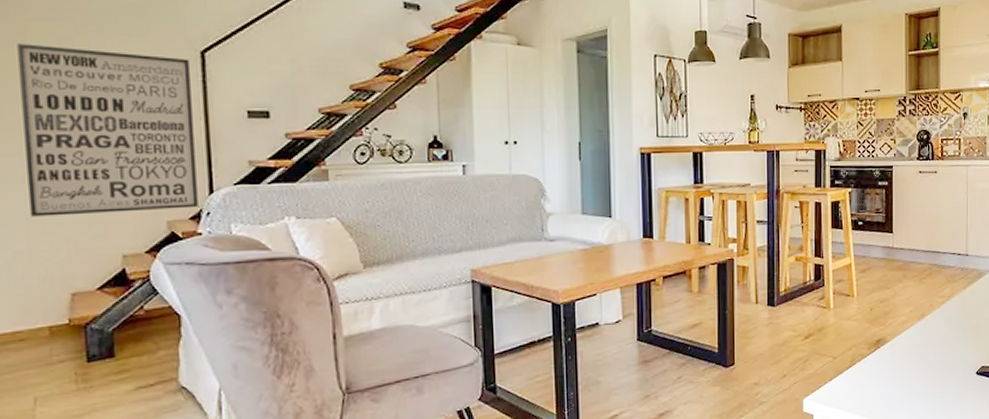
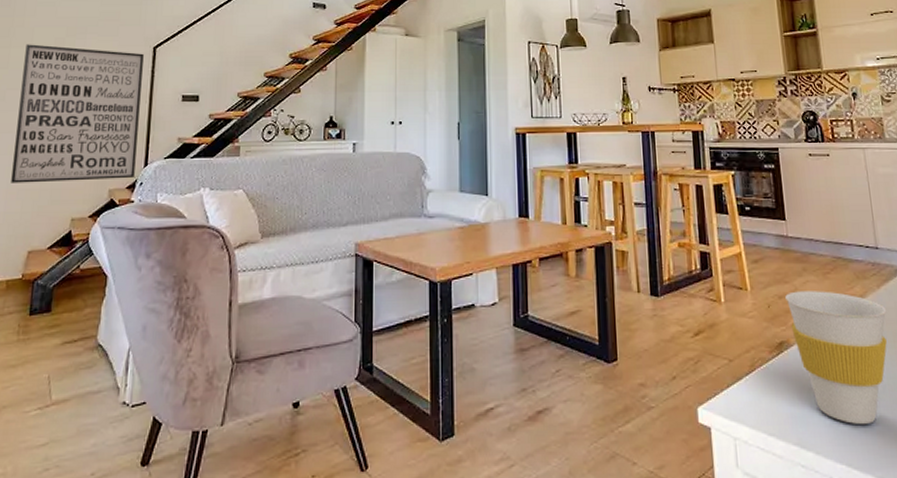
cup: none [886,294,968,402] -> present [785,291,887,425]

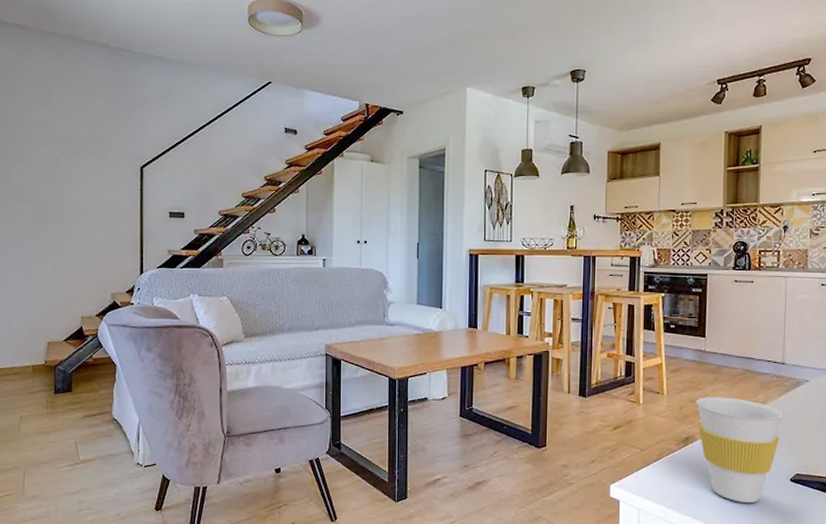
wall art: present [11,44,144,183] -> none [26,161,132,286]

